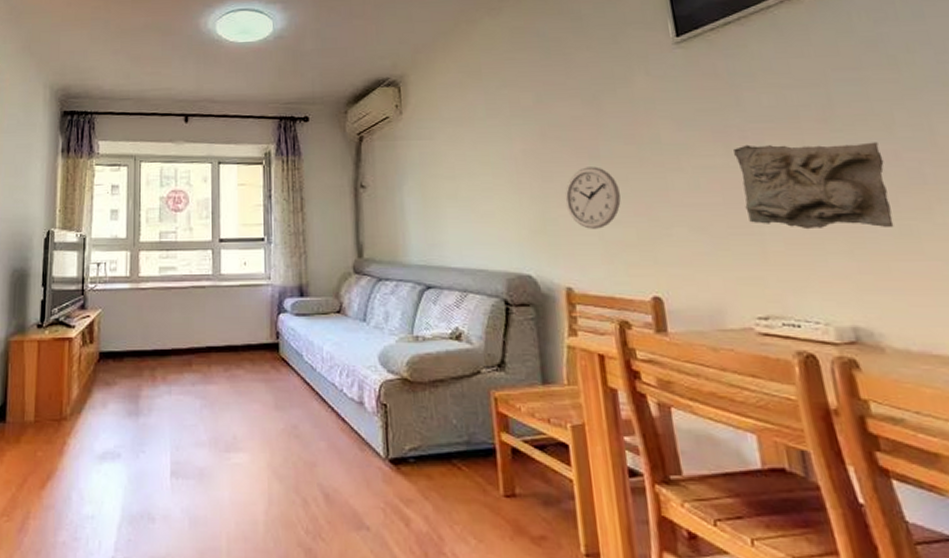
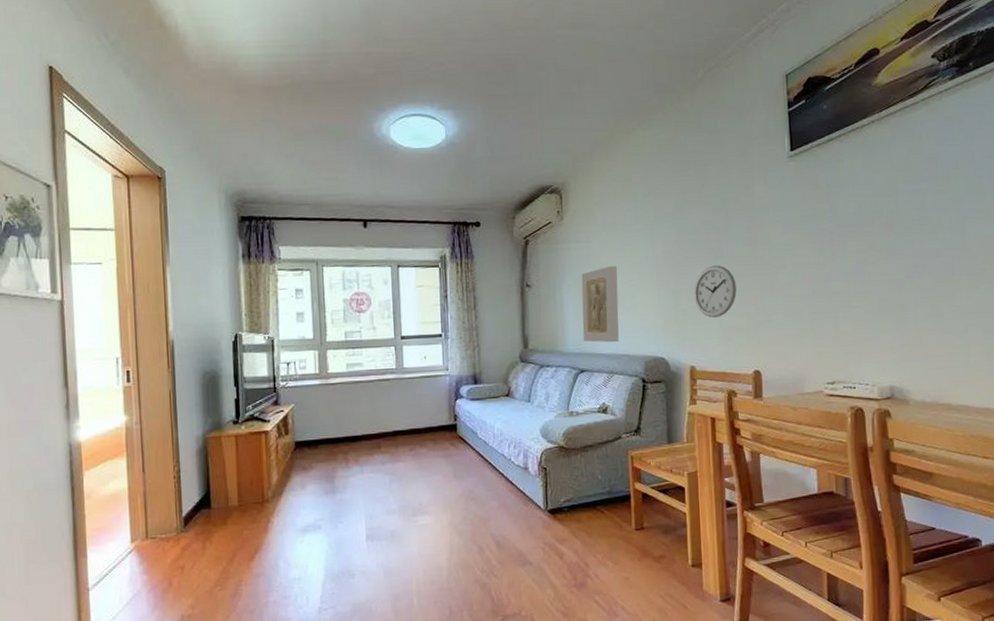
relief plaque: none [424,166,473,255] -> present [581,266,619,343]
stone relief: present [734,142,894,230] -> none [824,242,928,313]

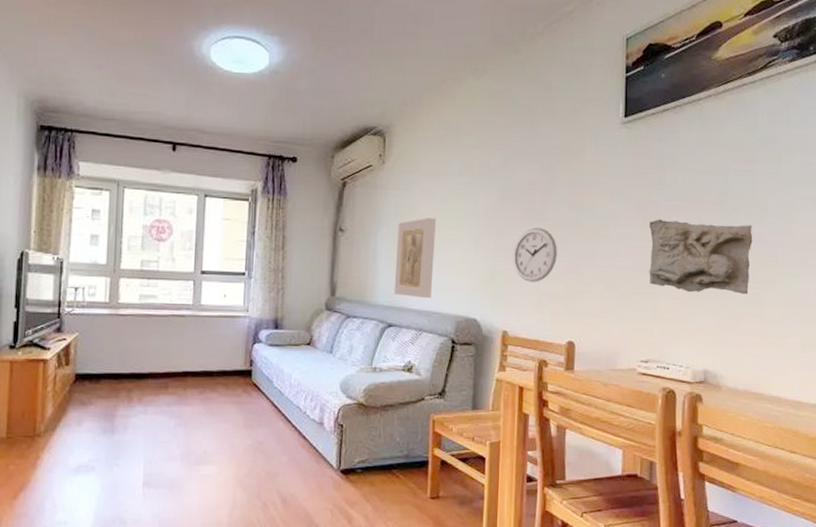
stone relief: none [824,242,928,313] -> present [649,219,753,294]

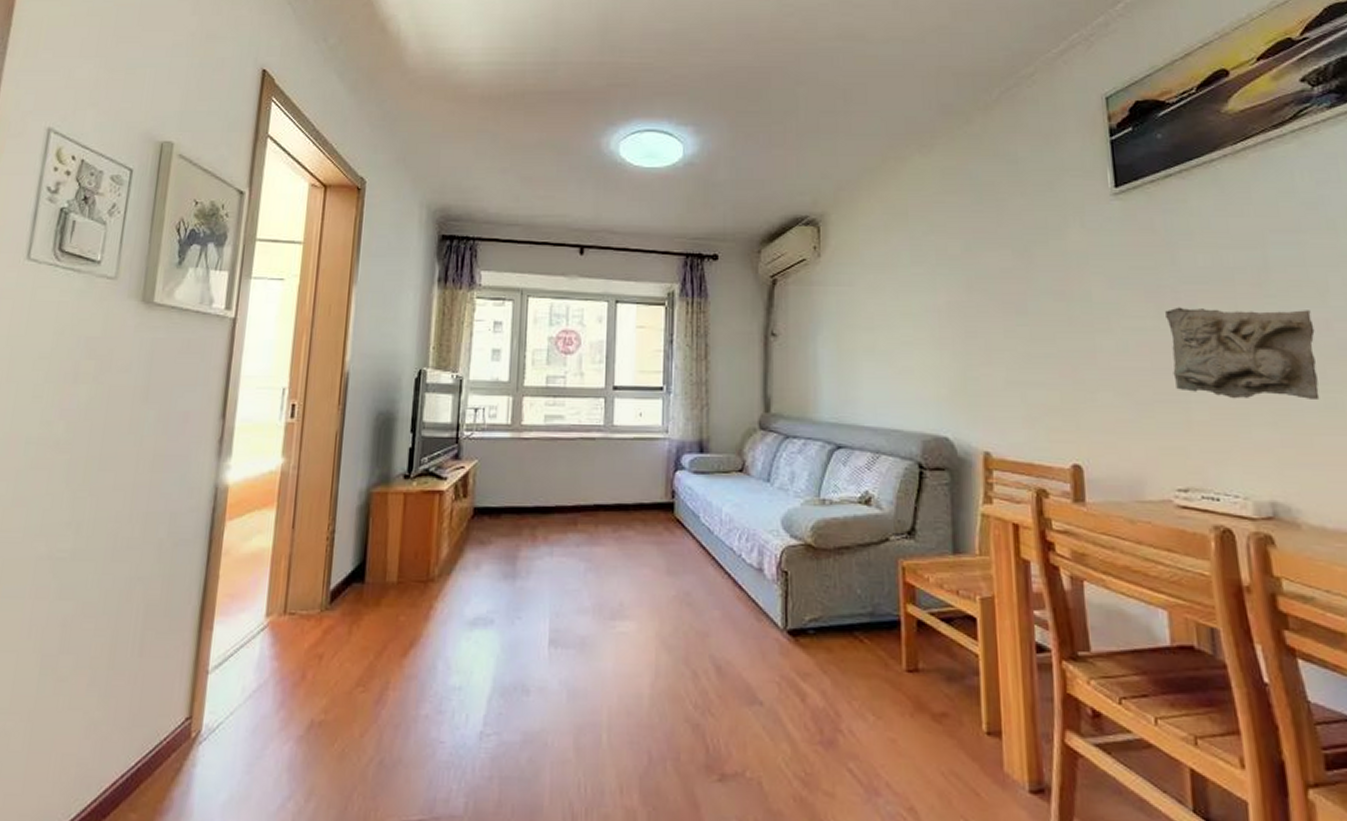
relief plaque: present [394,218,436,299] -> none [841,317,889,413]
wall clock: present [513,227,557,282] -> none [988,323,1046,390]

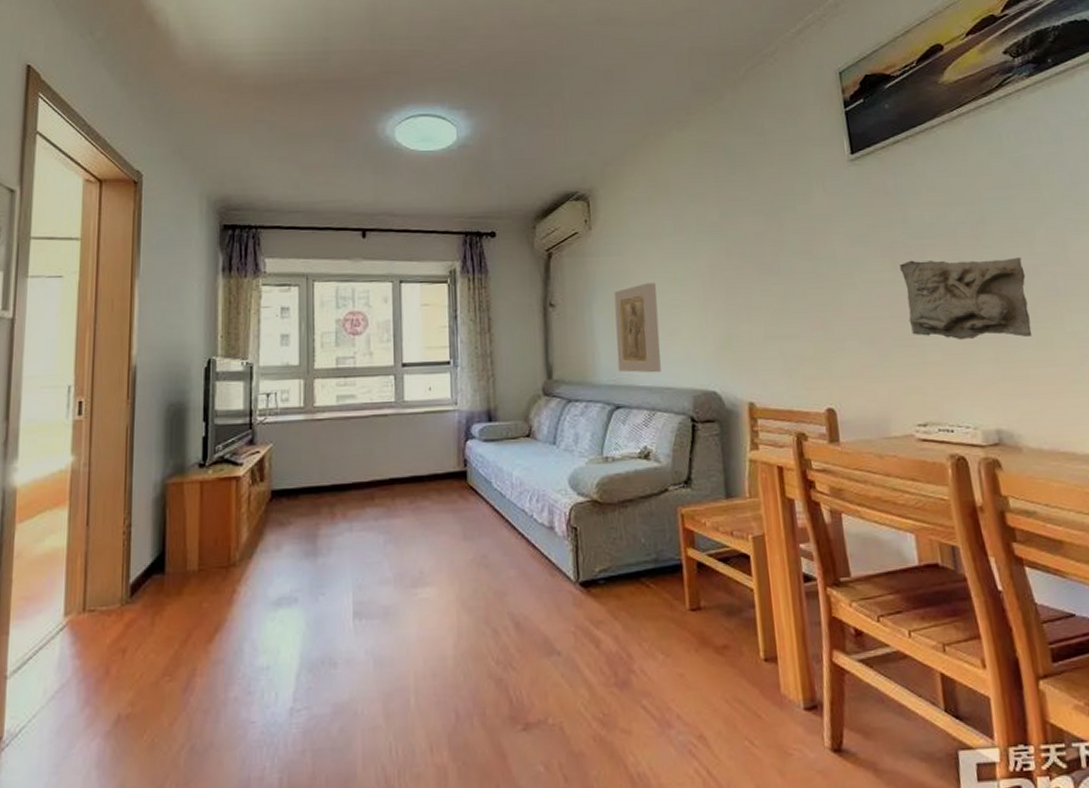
relief plaque: none [841,317,889,413] -> present [614,283,661,373]

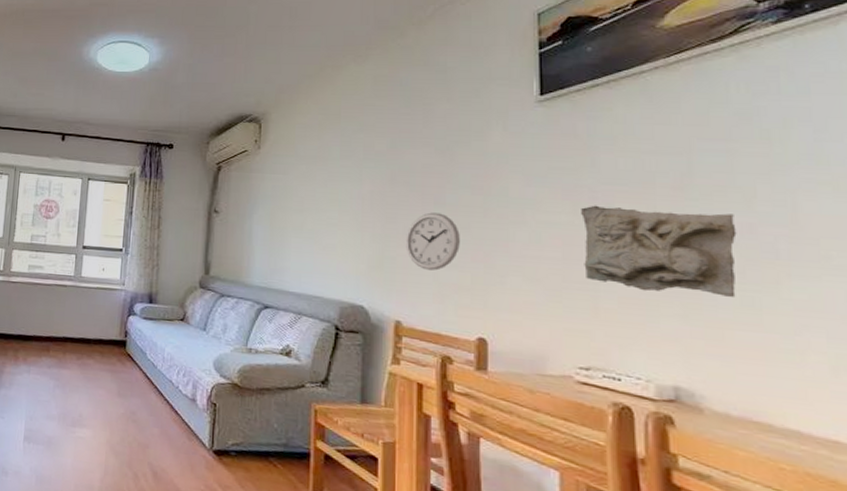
relief plaque: present [614,283,661,373] -> none [270,201,315,282]
wall clock: none [748,282,799,344] -> present [406,212,460,271]

